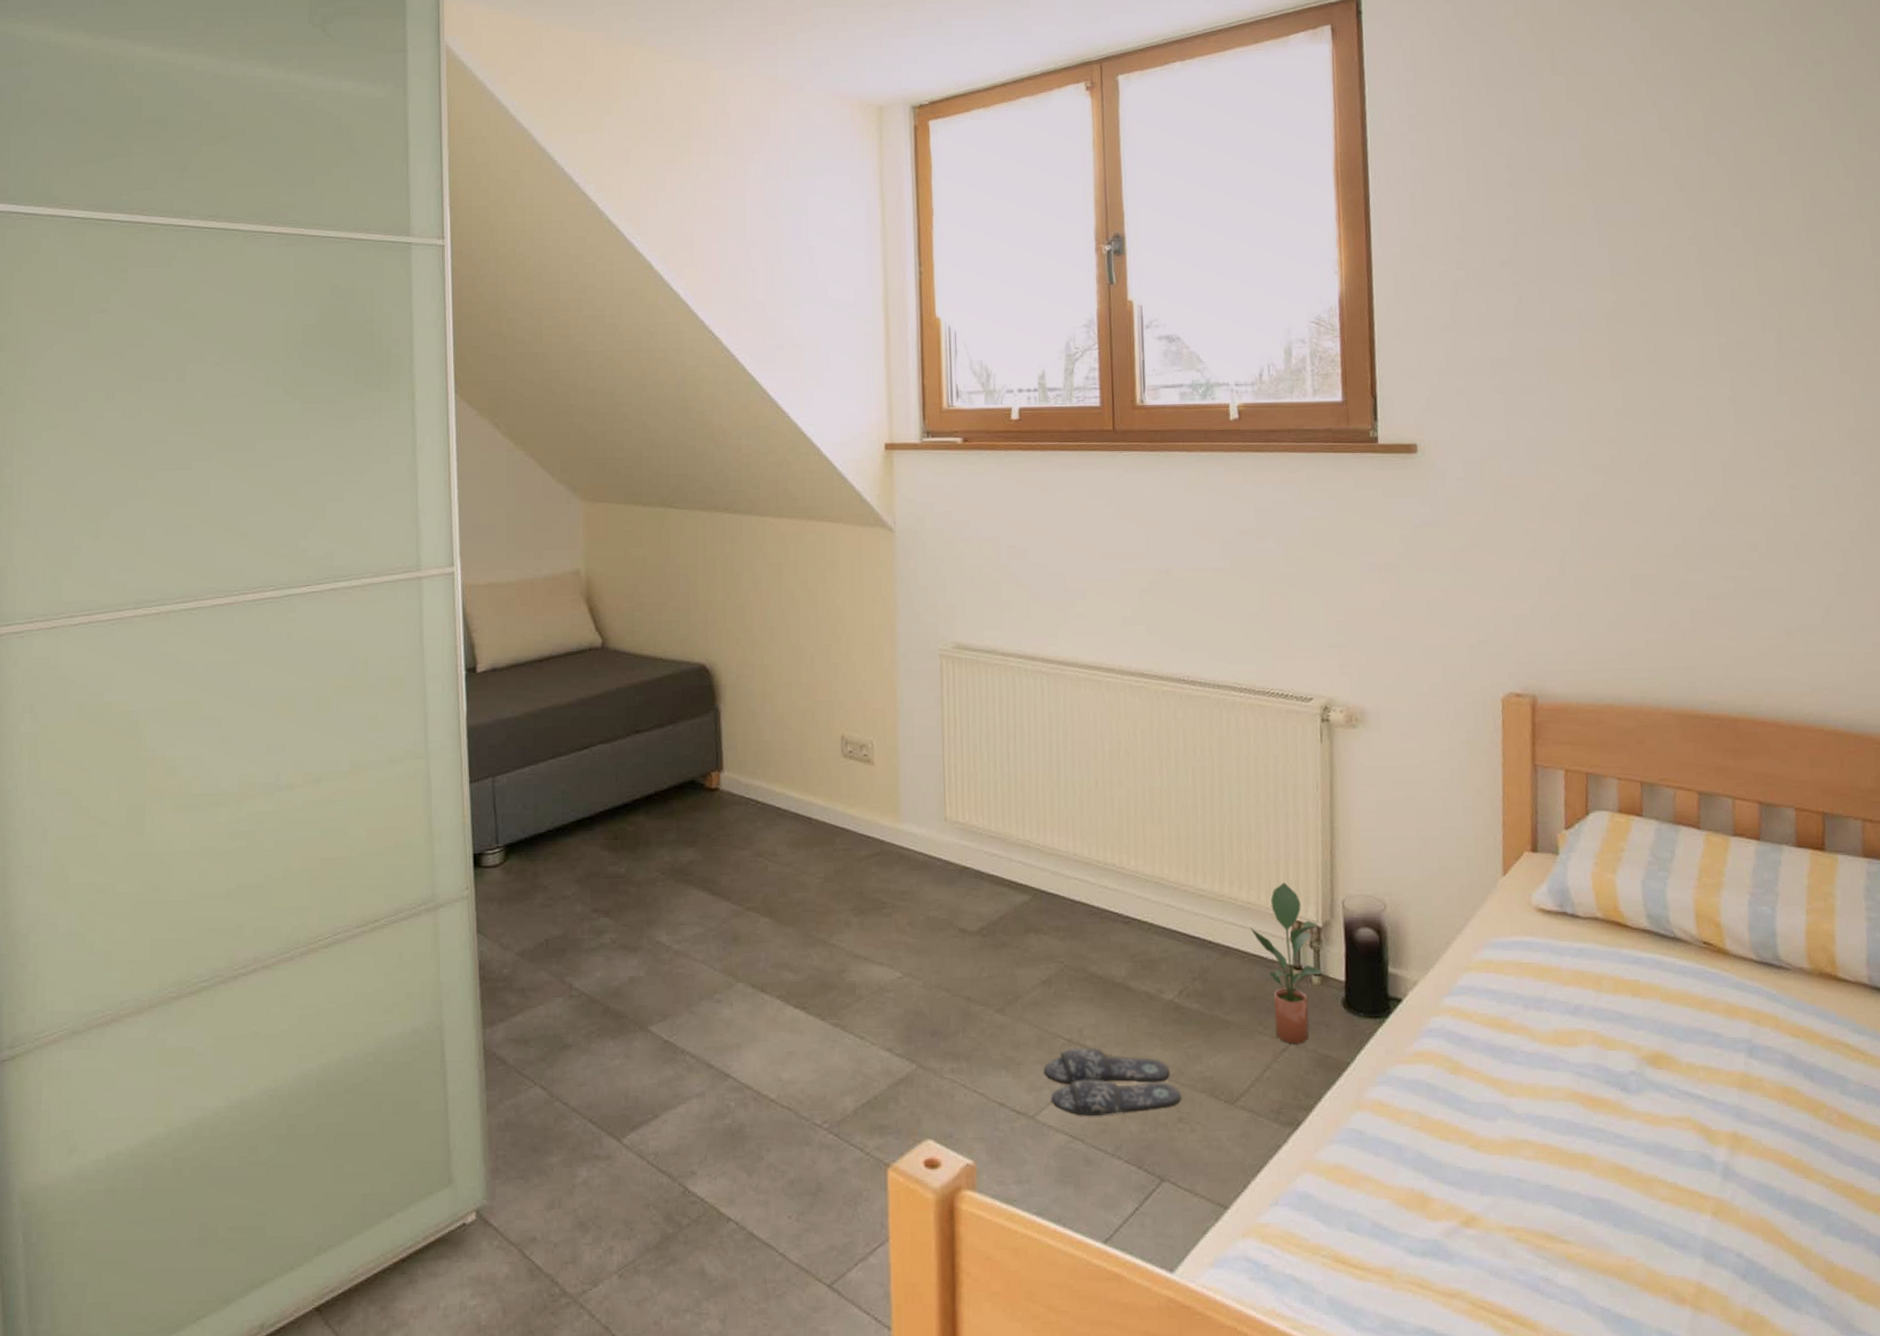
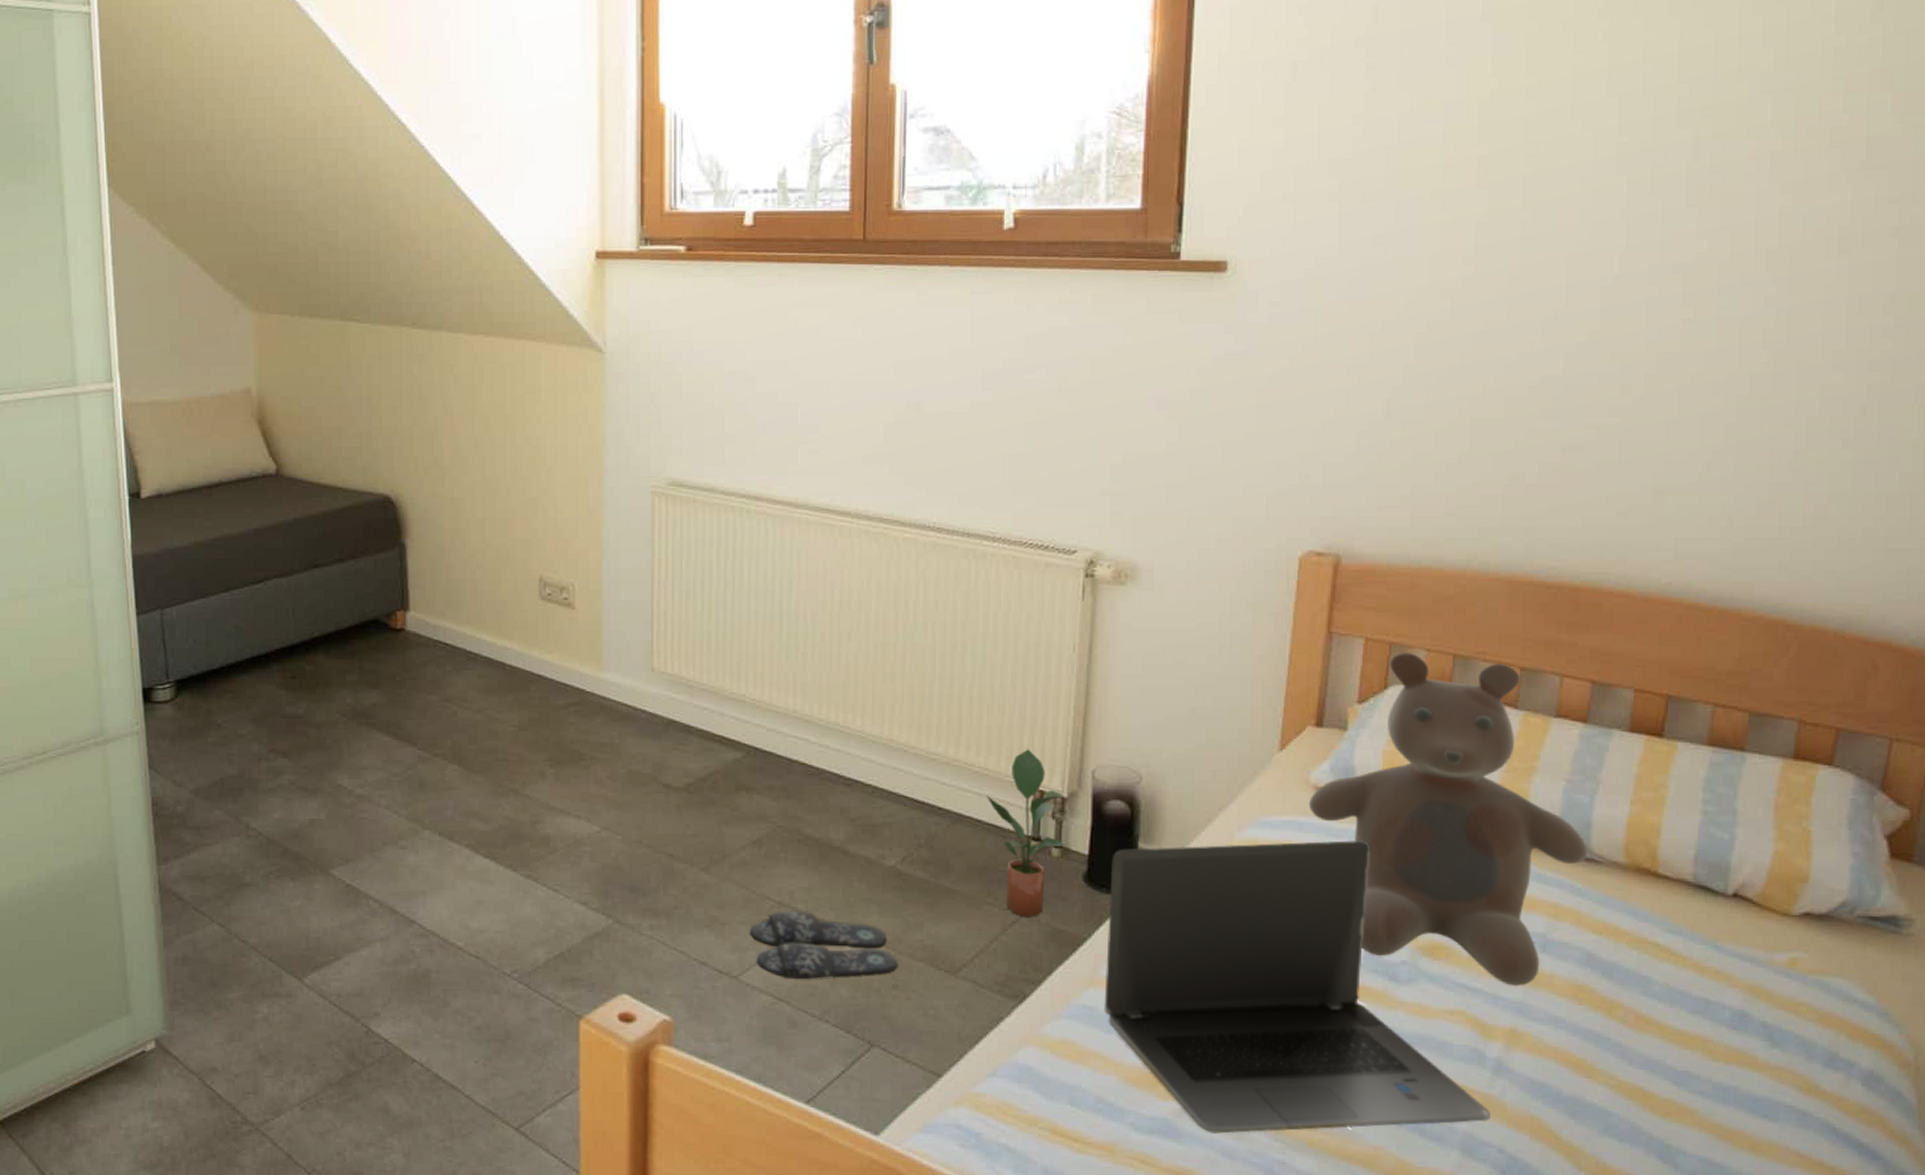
laptop computer: none [1366,957,1726,1253] -> present [1104,840,1491,1134]
bear: none [1532,781,1777,1091] -> present [1308,652,1589,986]

